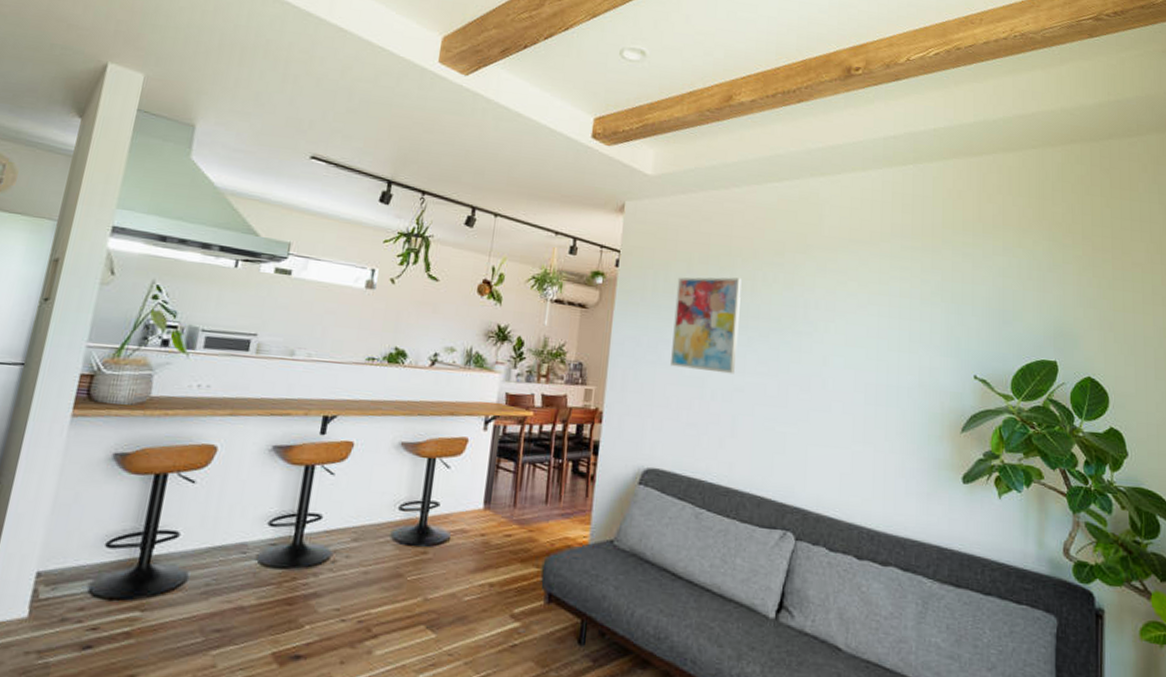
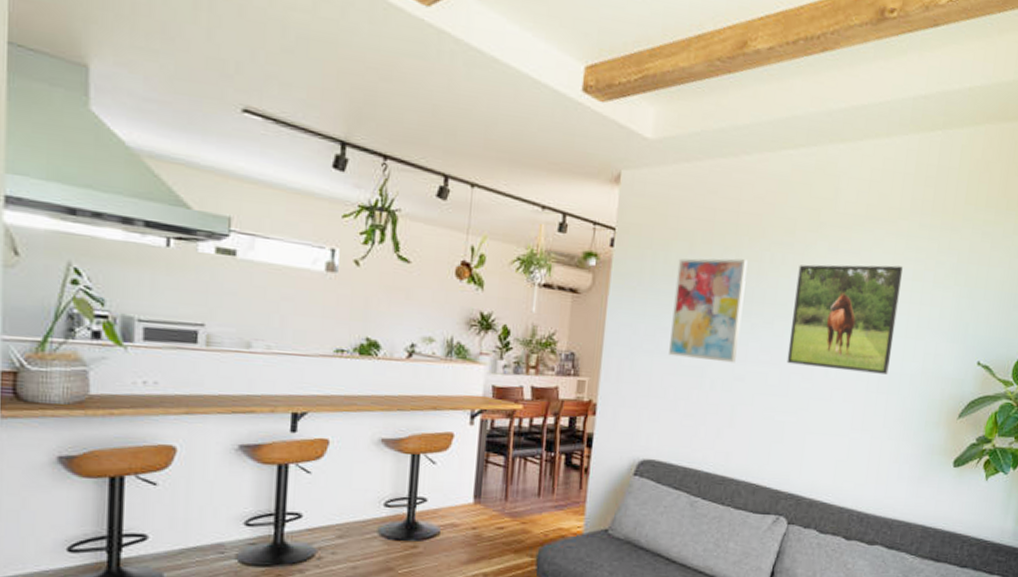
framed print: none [784,282,889,387] -> present [786,264,903,375]

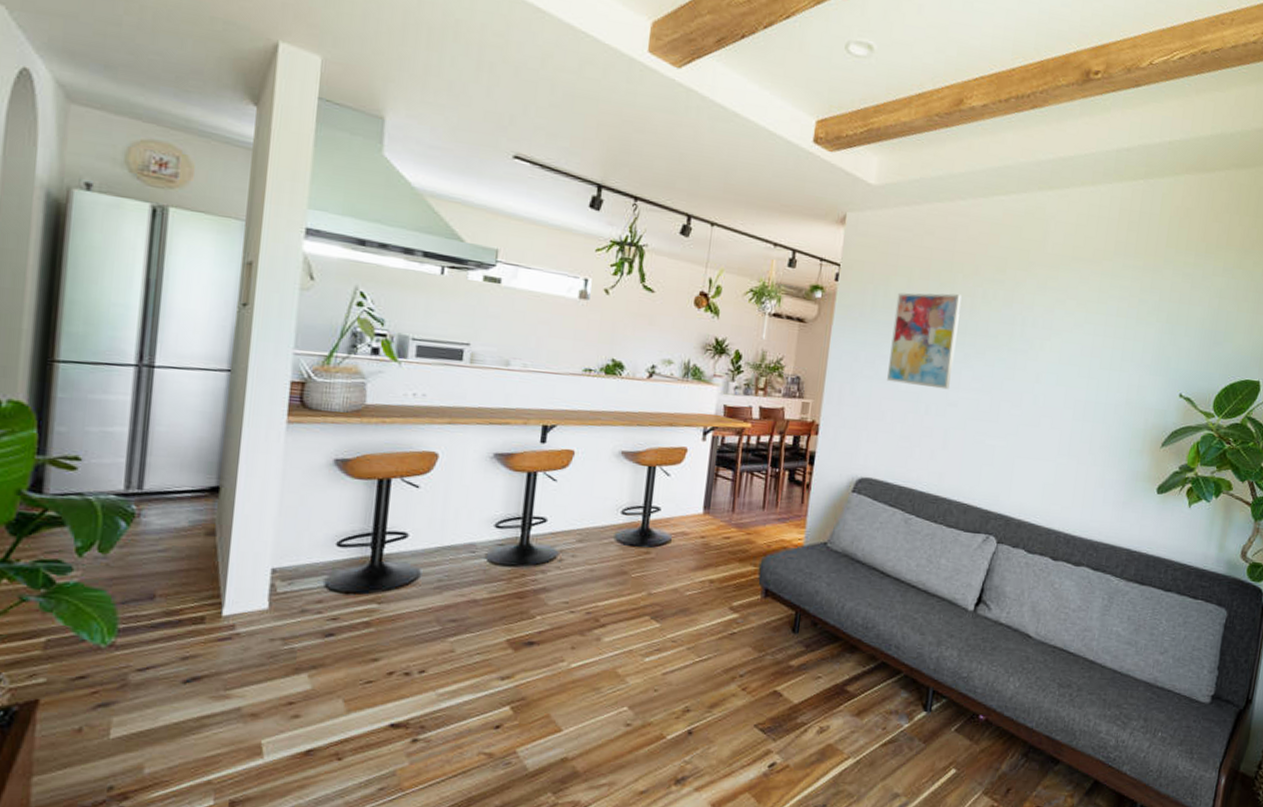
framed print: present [786,264,903,375] -> none [997,300,1107,404]

